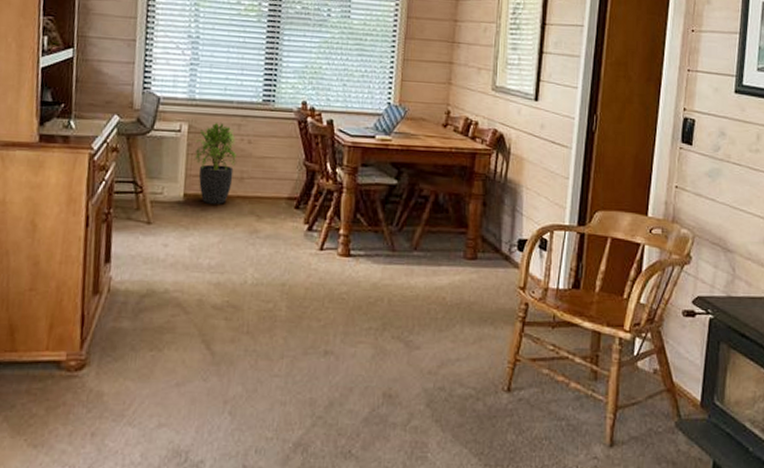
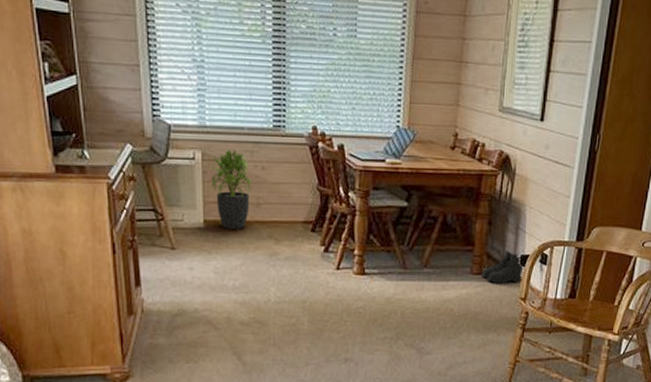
boots: none [476,234,523,271] -> present [481,250,525,284]

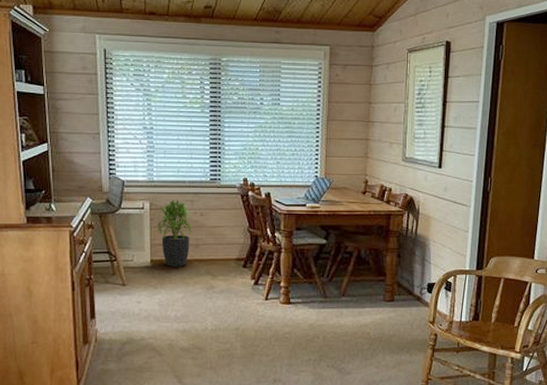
boots: present [481,250,525,284] -> none [393,279,432,309]

